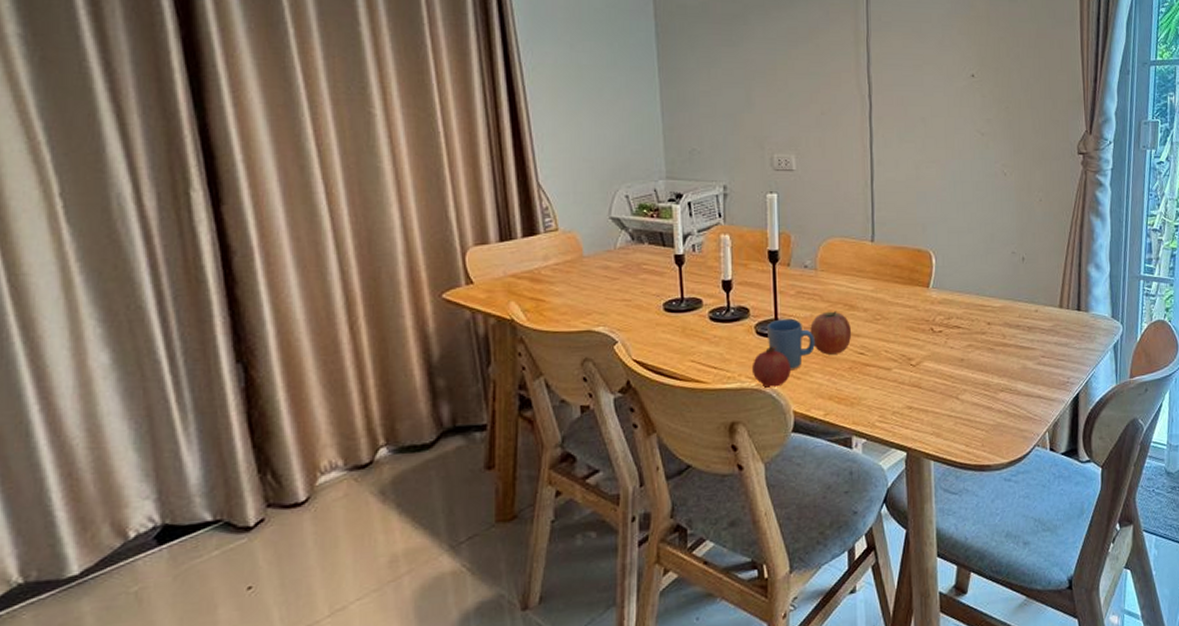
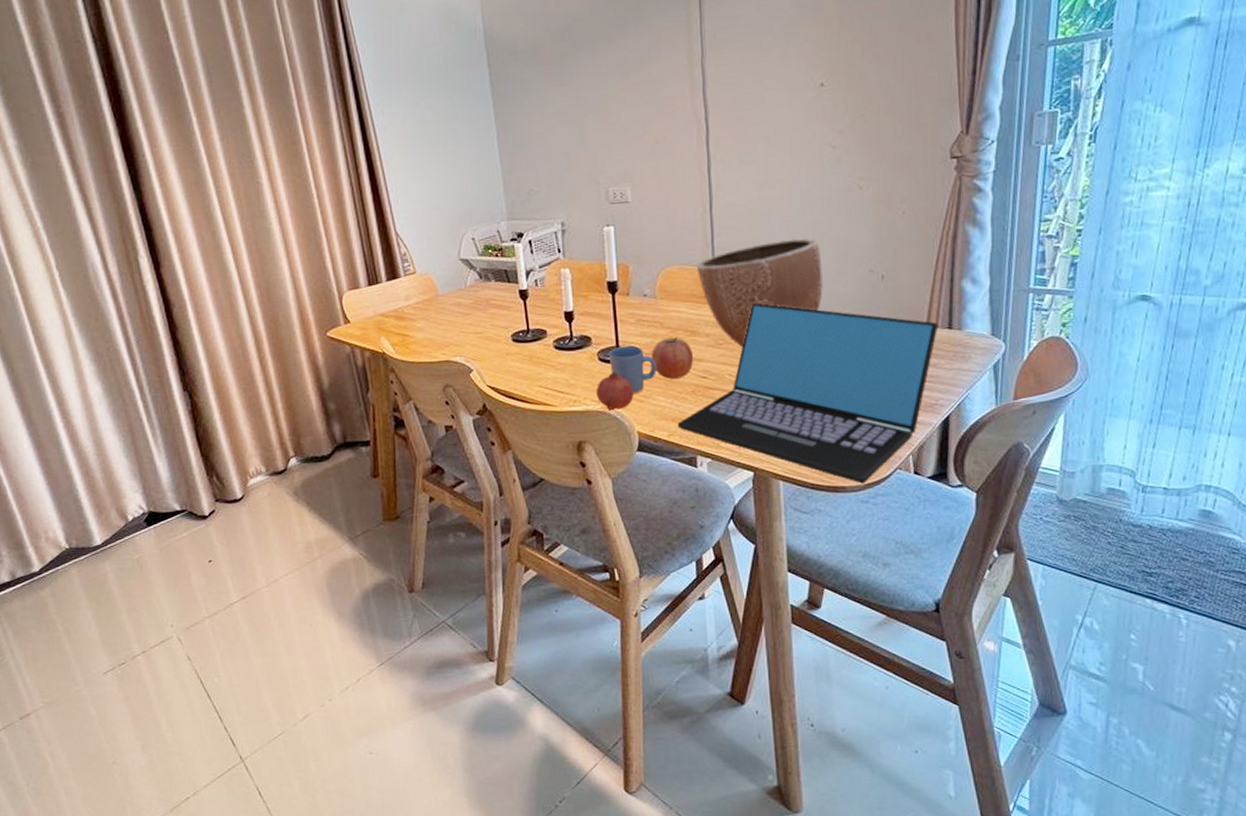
laptop: none [833,279,1070,462] -> present [677,302,939,484]
decorative bowl: none [857,218,972,324] -> present [696,238,823,348]

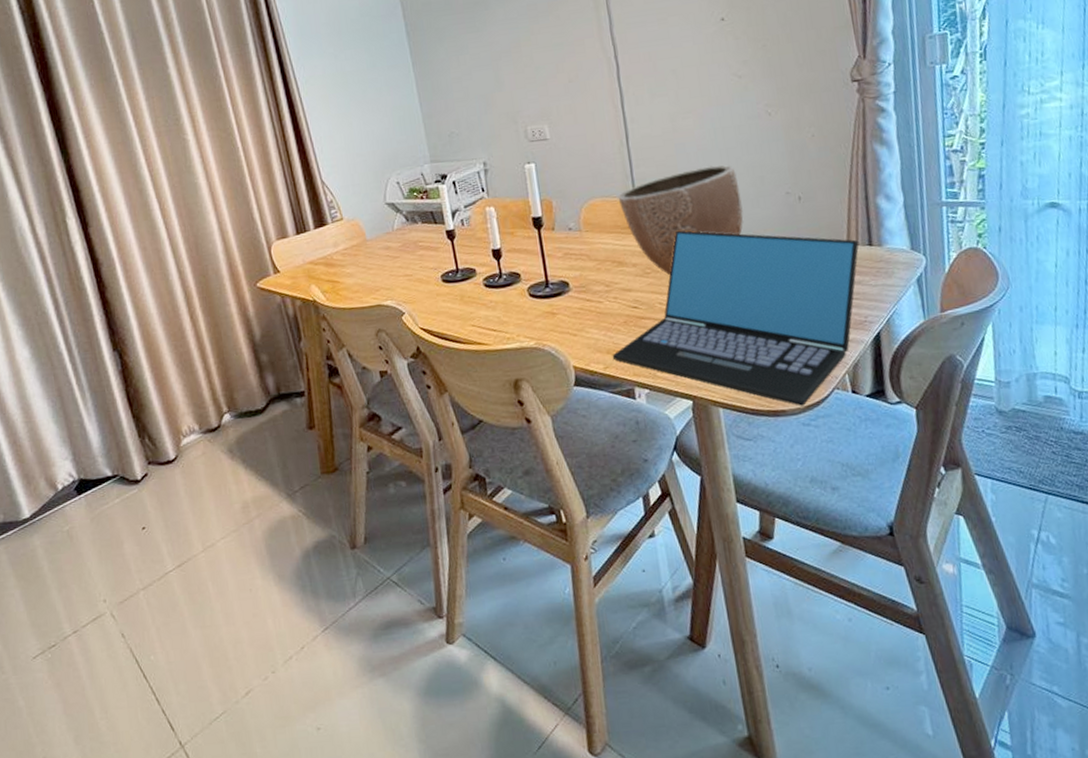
fruit: present [596,371,634,410] -> none [528,306,567,345]
mug: present [608,345,657,394] -> none [538,279,588,328]
fruit: present [651,337,694,379] -> none [581,268,624,311]

